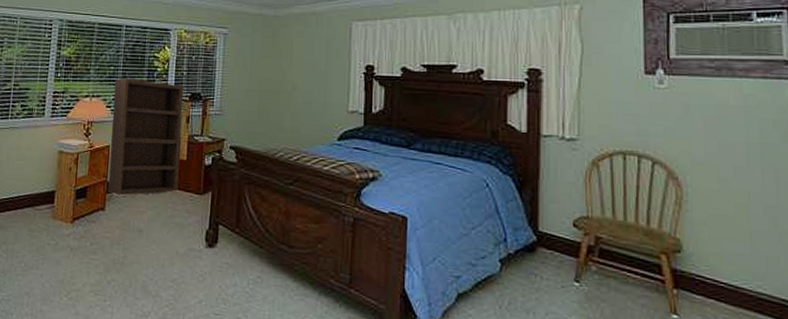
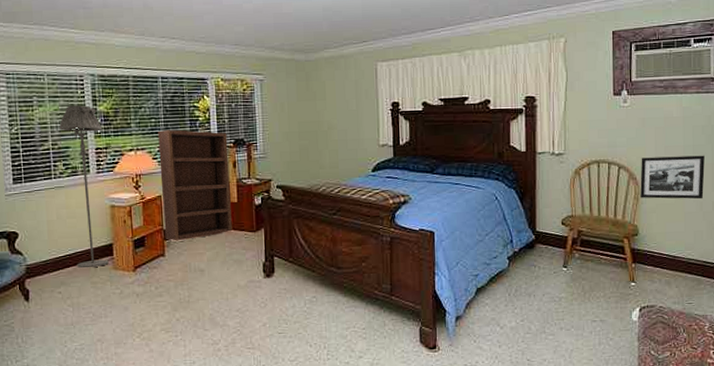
floor lamp: none [17,48,62,214] -> present [59,105,109,269]
picture frame: none [683,153,779,215] -> present [640,155,705,200]

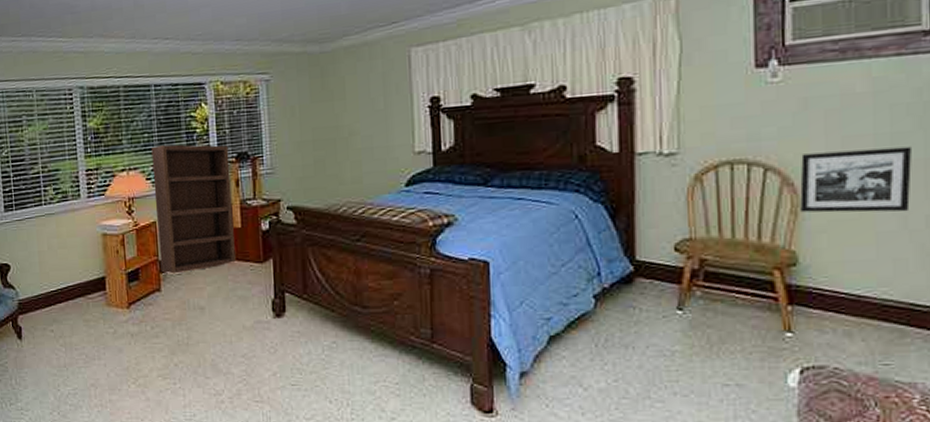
floor lamp: present [59,105,109,269] -> none [48,122,101,305]

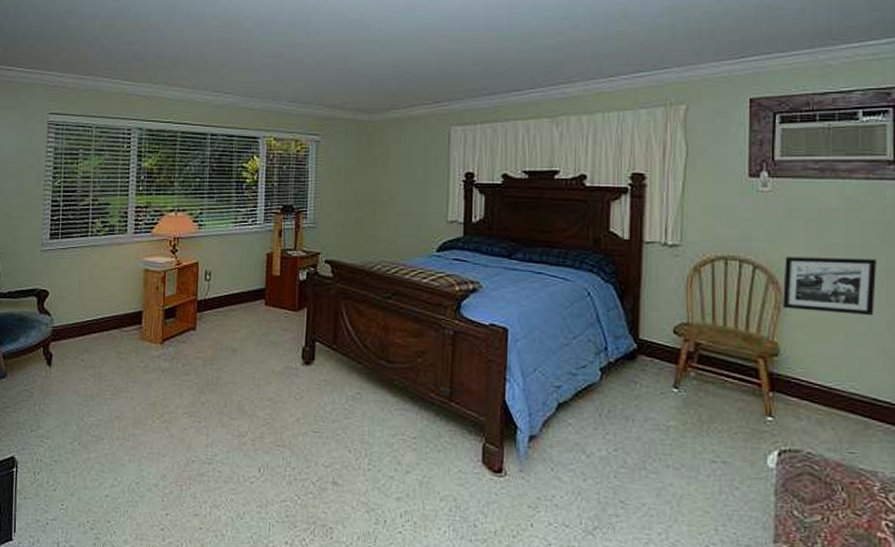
bookcase: present [151,144,236,274] -> none [198,191,275,315]

